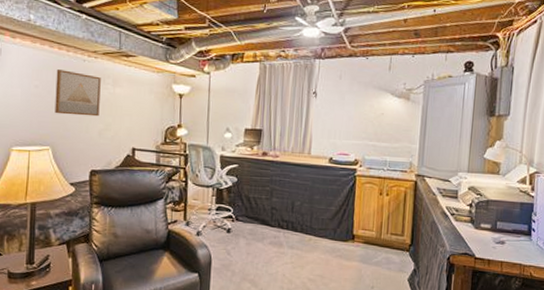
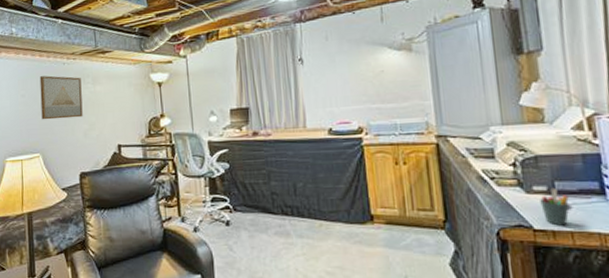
pen holder: none [484,226,505,257] -> present [540,187,570,226]

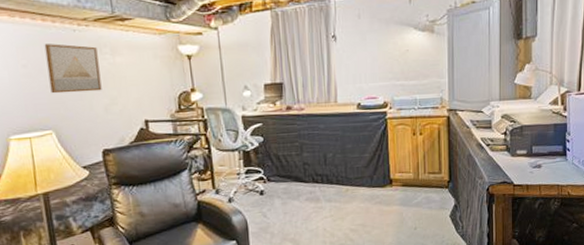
pen holder: present [540,187,570,226] -> none [521,151,541,181]

